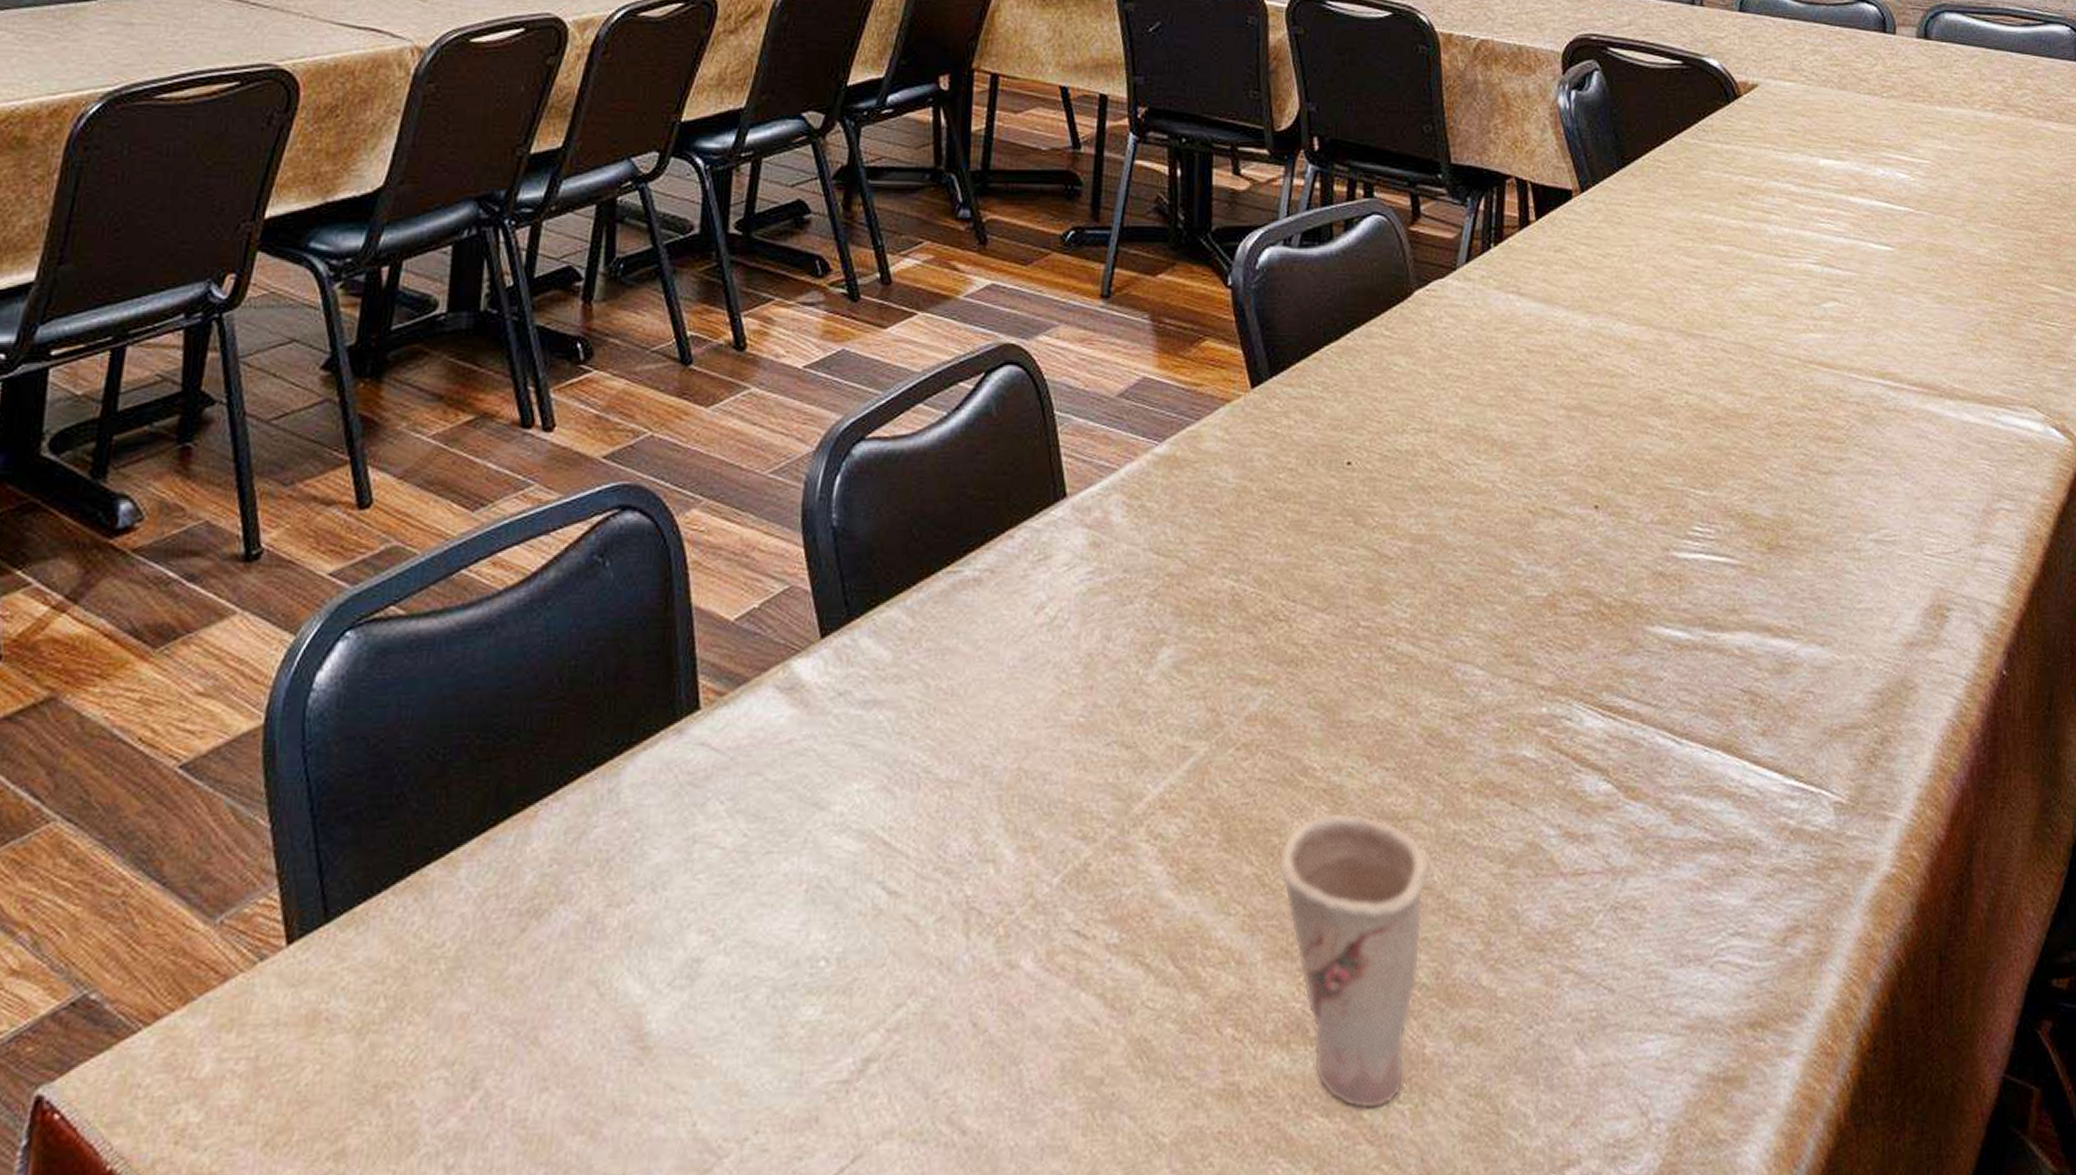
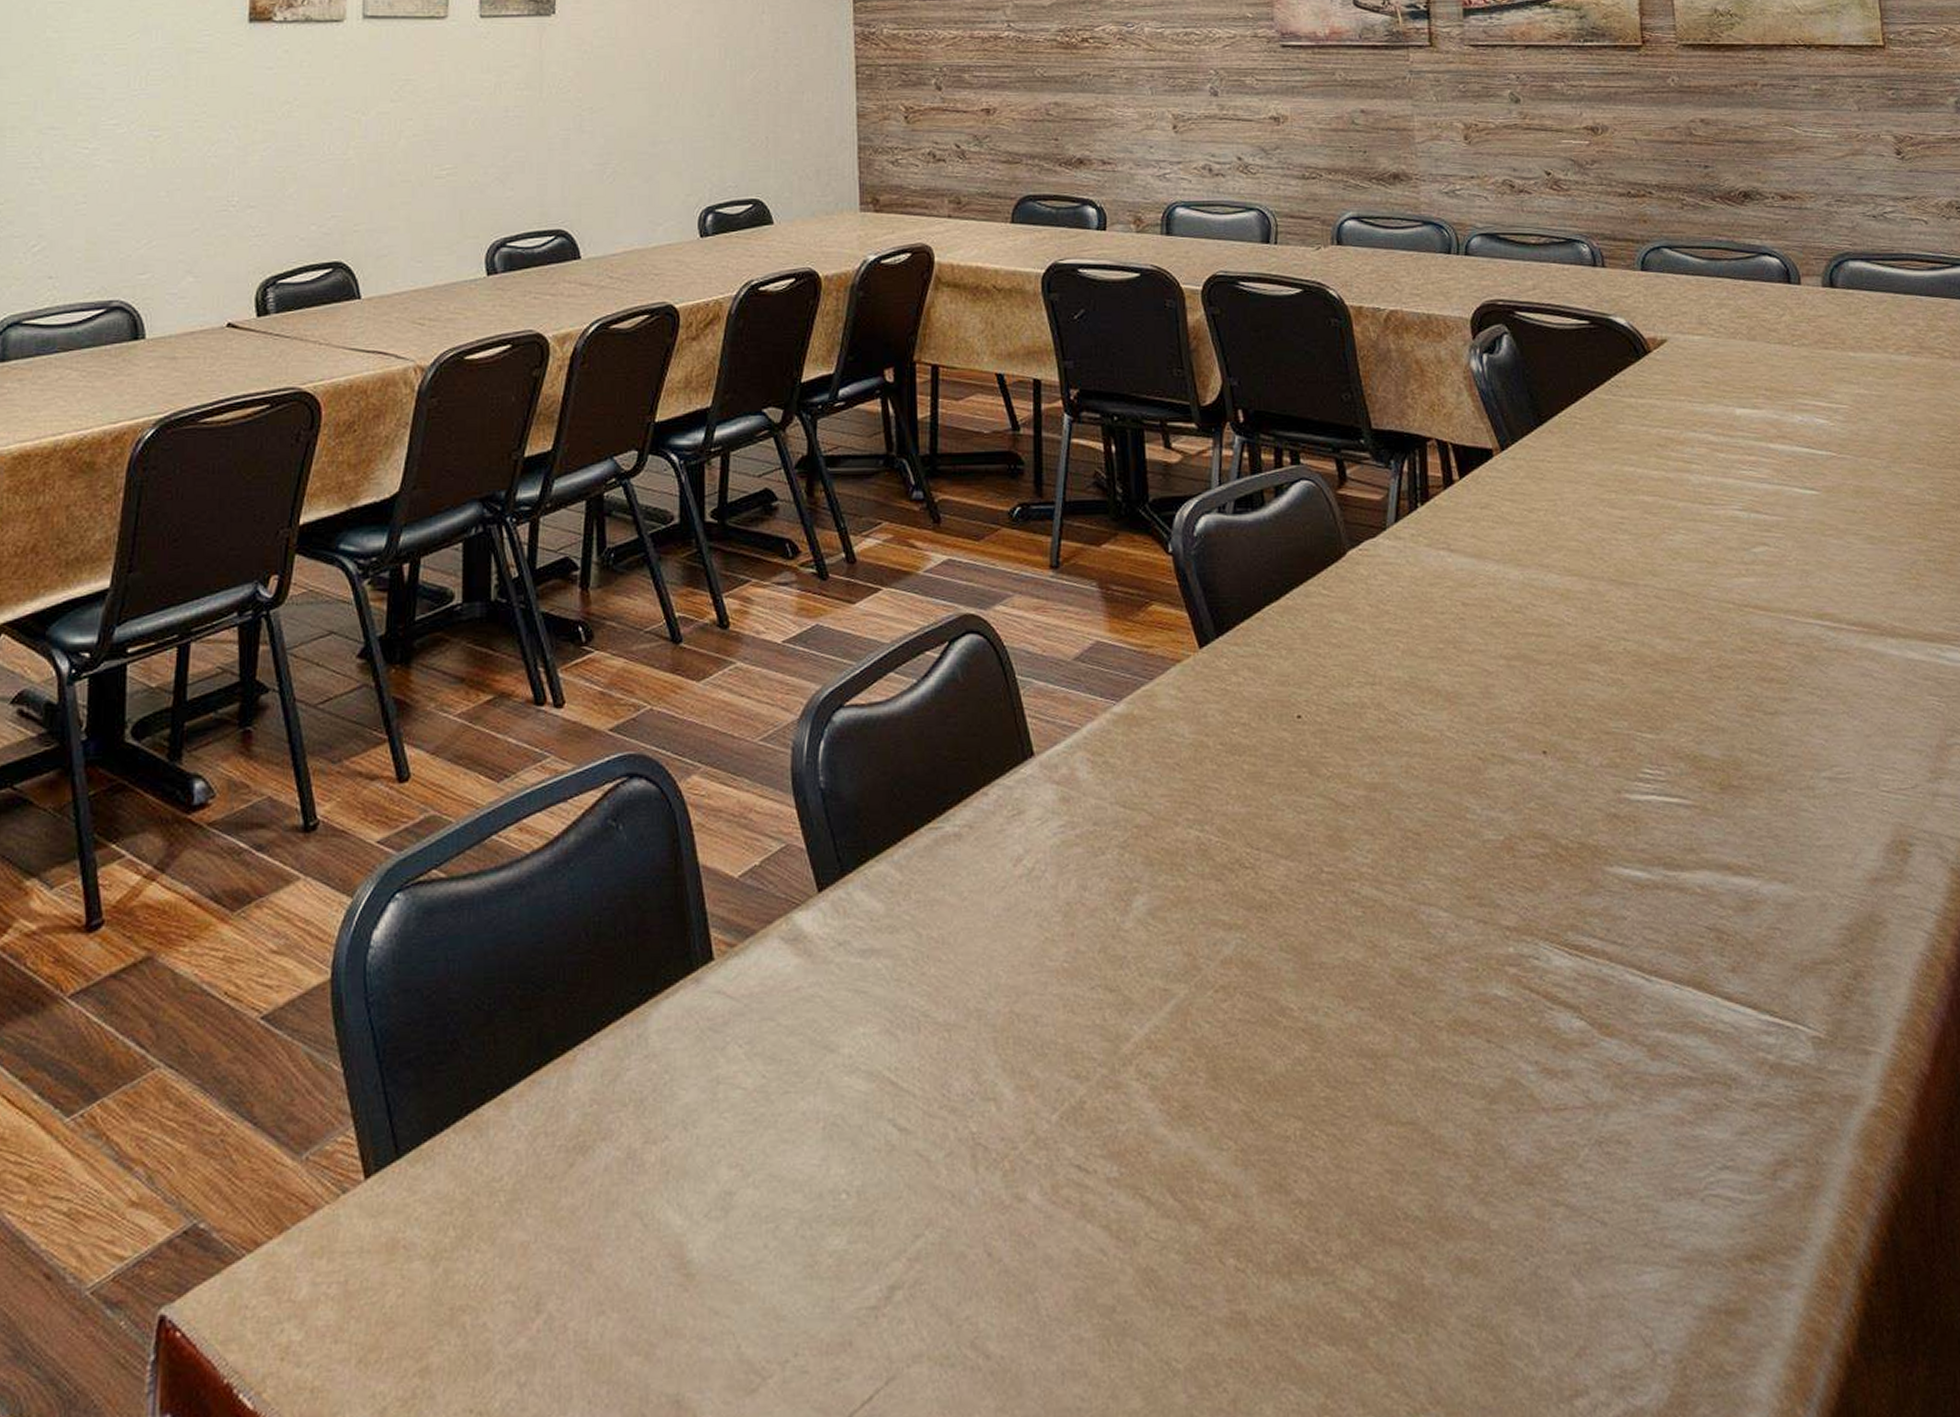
cup: present [1278,812,1429,1110] -> none [1265,1051,1412,1339]

